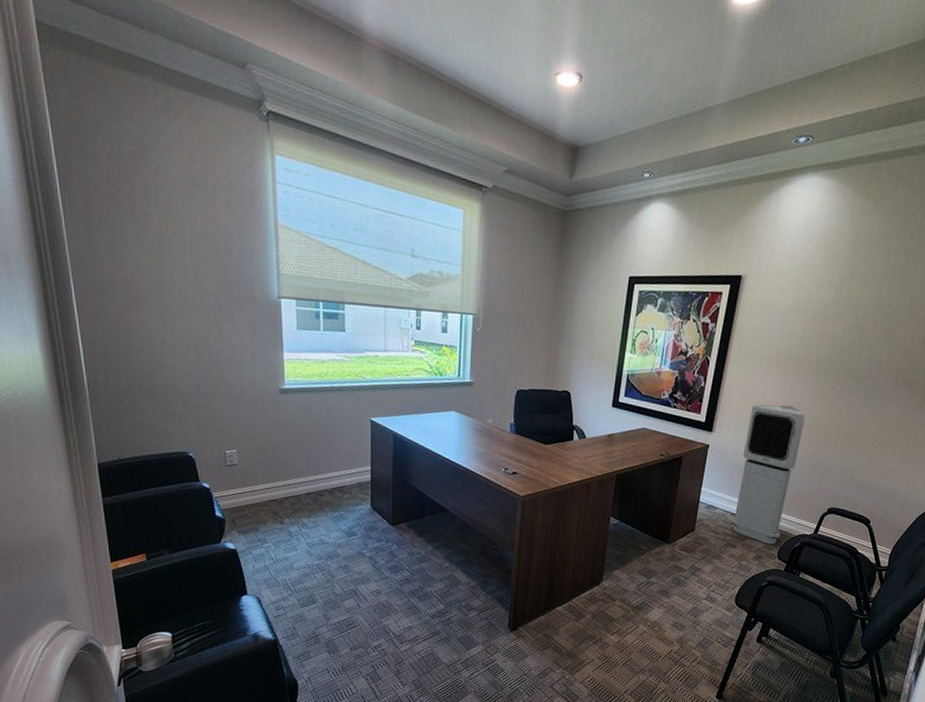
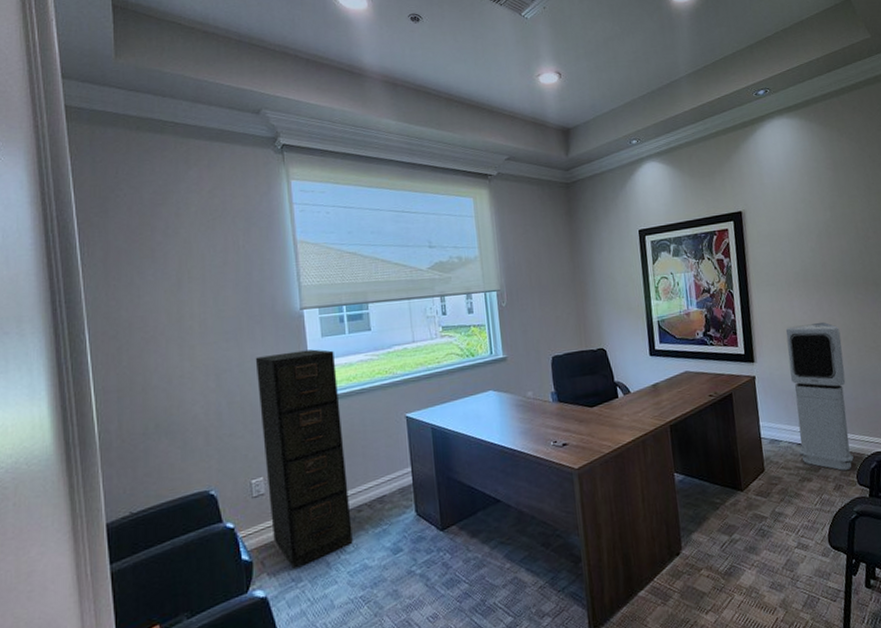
filing cabinet: none [232,338,313,532] -> present [255,349,353,569]

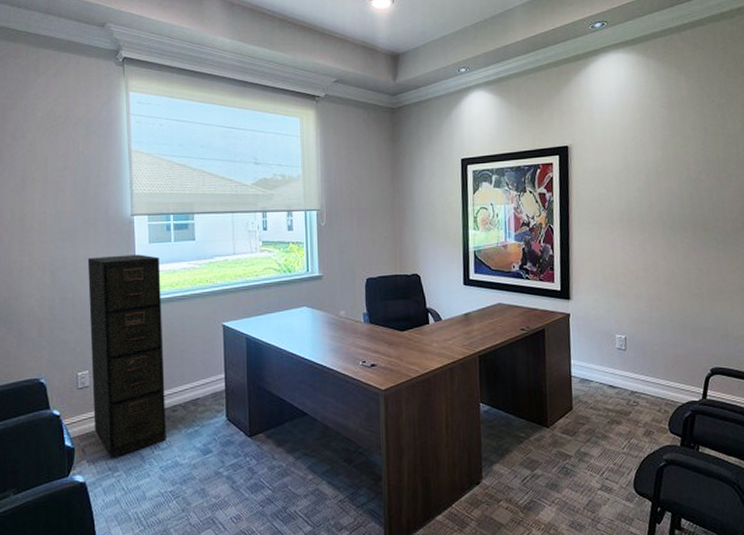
air purifier: present [785,322,854,471] -> none [605,264,667,417]

